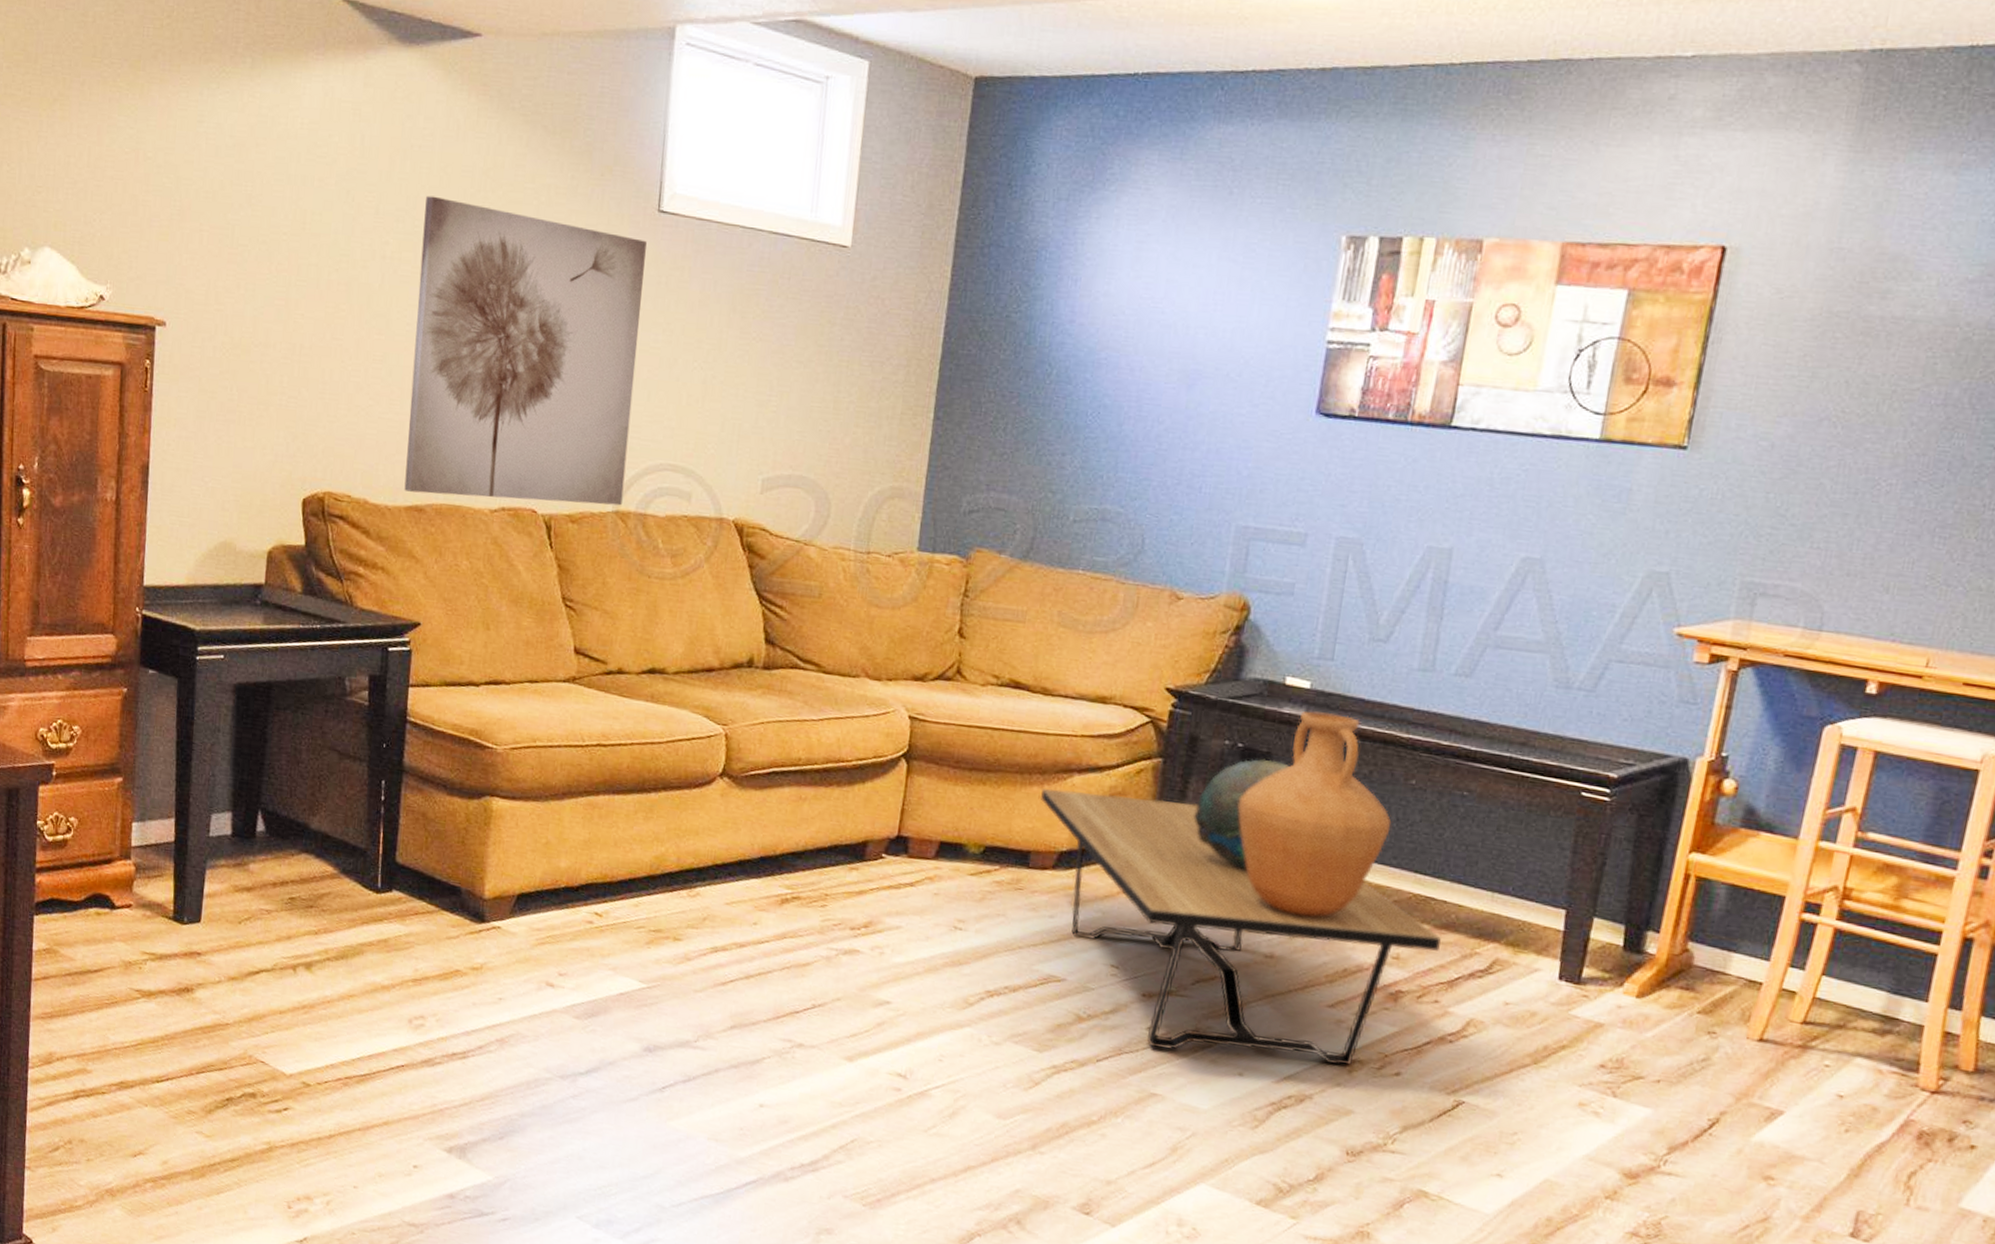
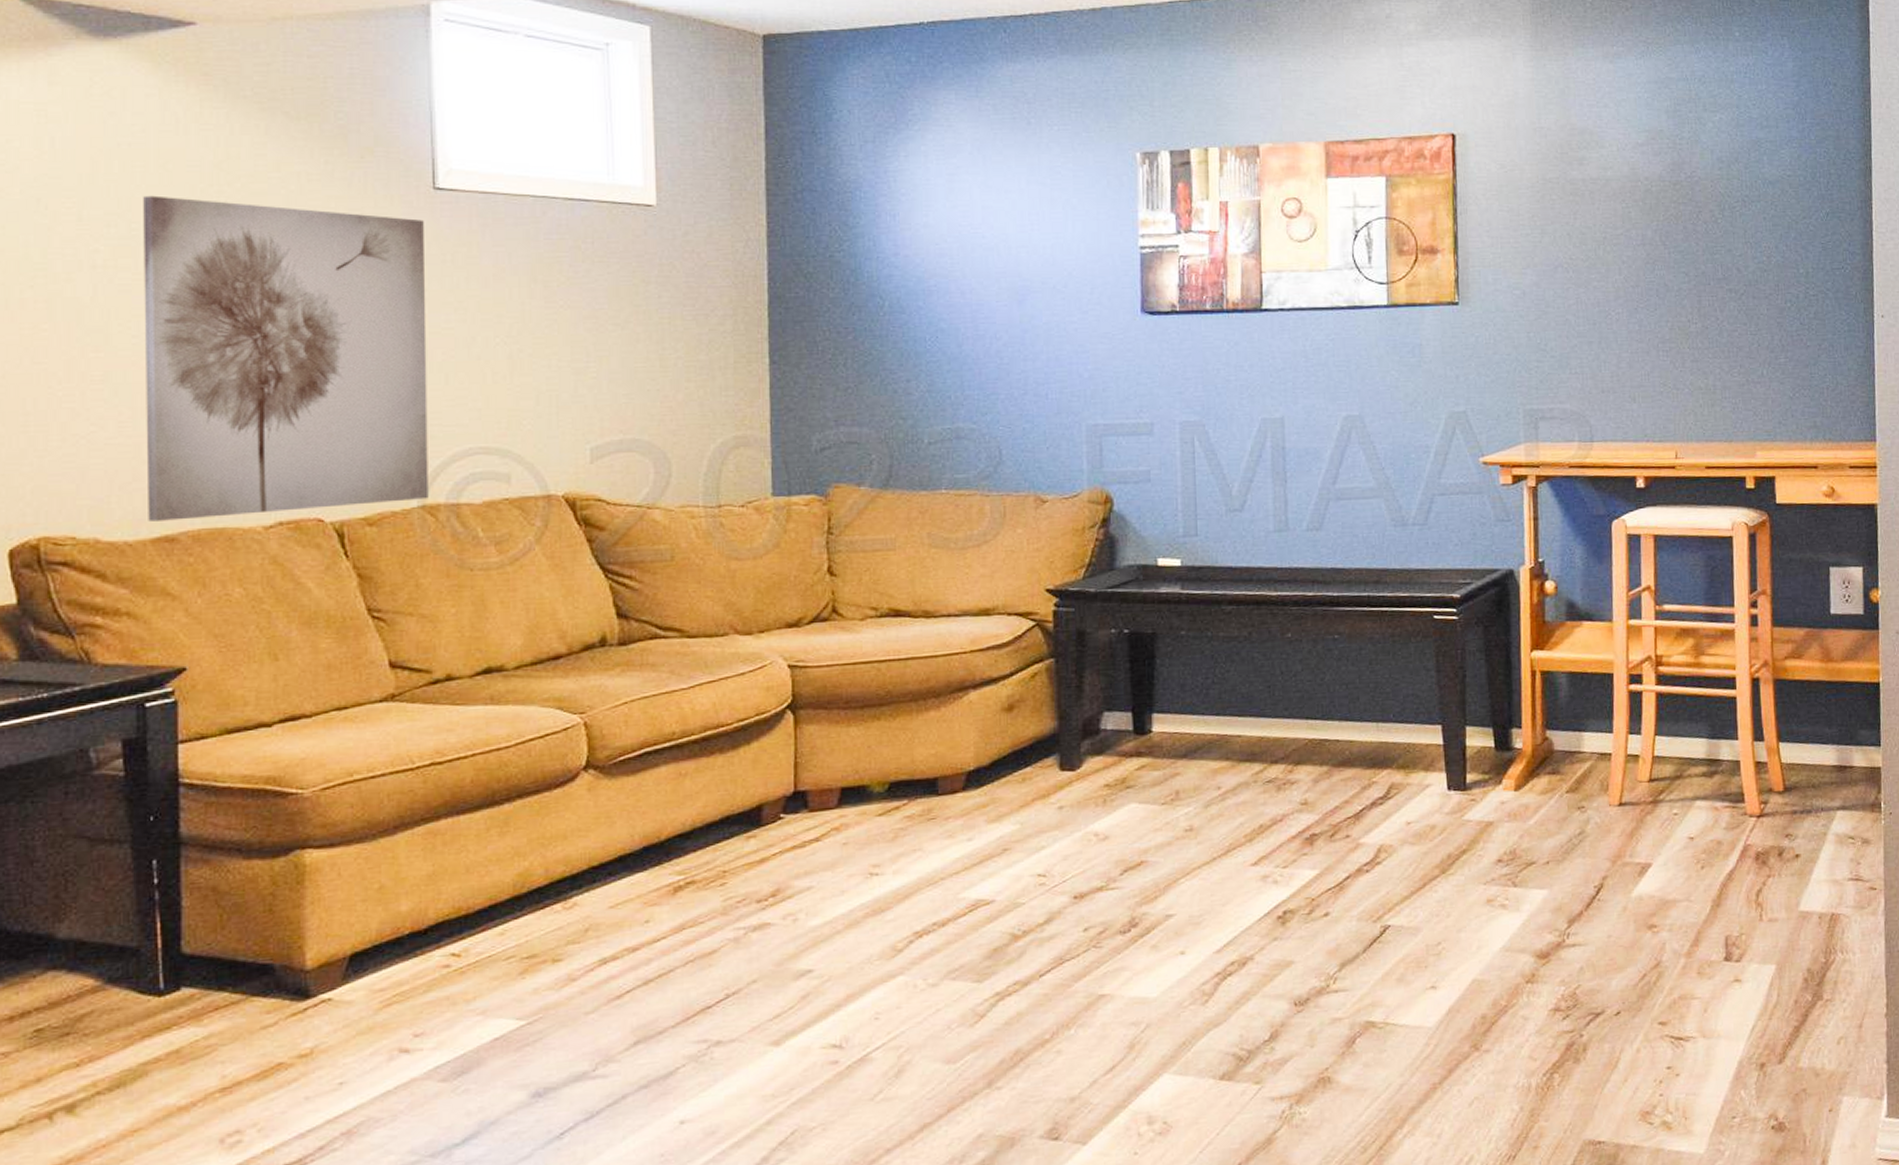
coffee table: present [1041,788,1441,1066] -> none [938,696,1341,949]
decorative bowl: present [1193,758,1289,871] -> none [1094,640,1175,751]
vase: present [1238,711,1392,917] -> none [1135,585,1277,785]

